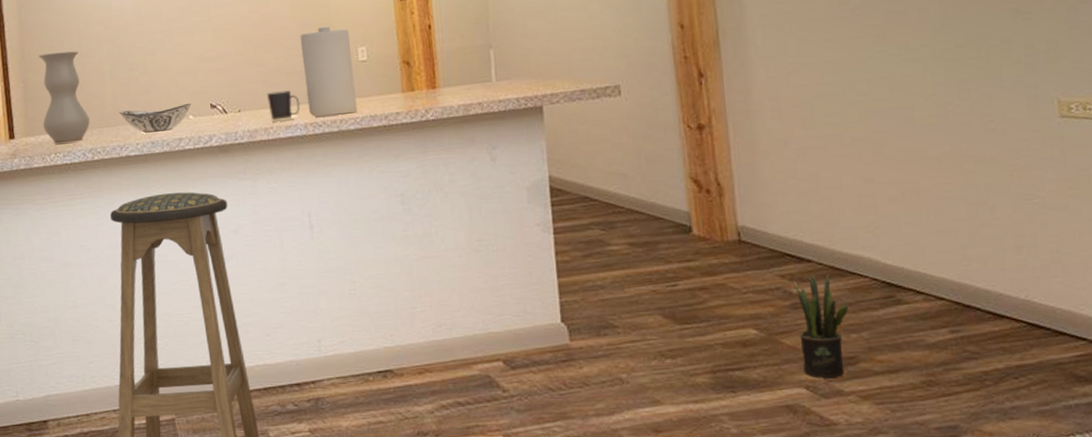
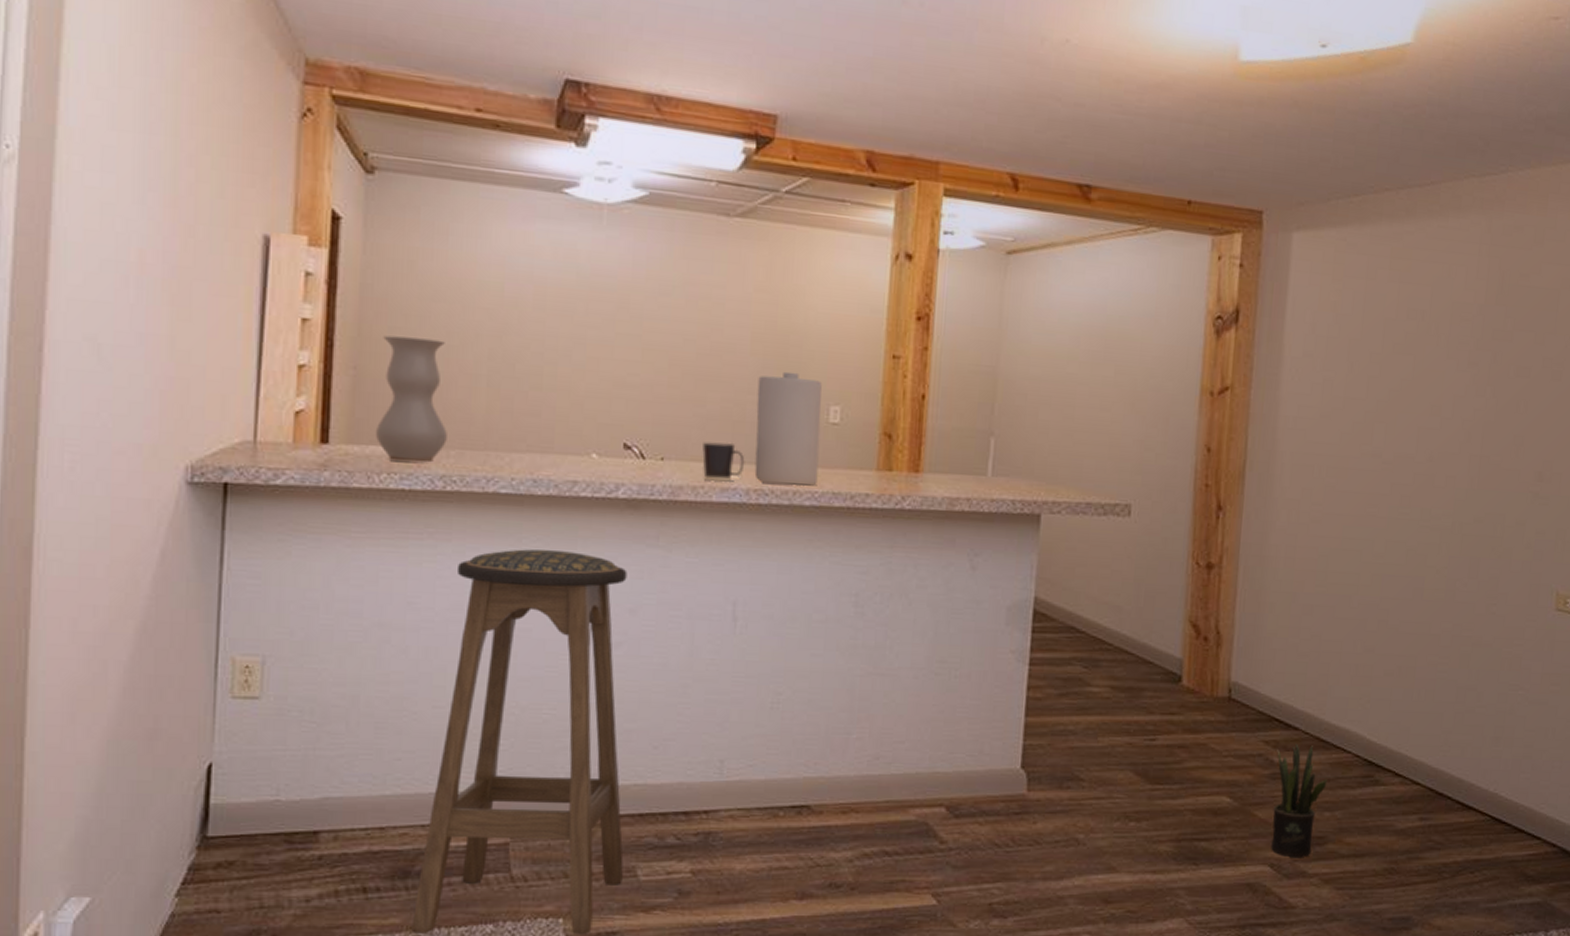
decorative bowl: present [119,103,192,134] -> none [492,431,598,469]

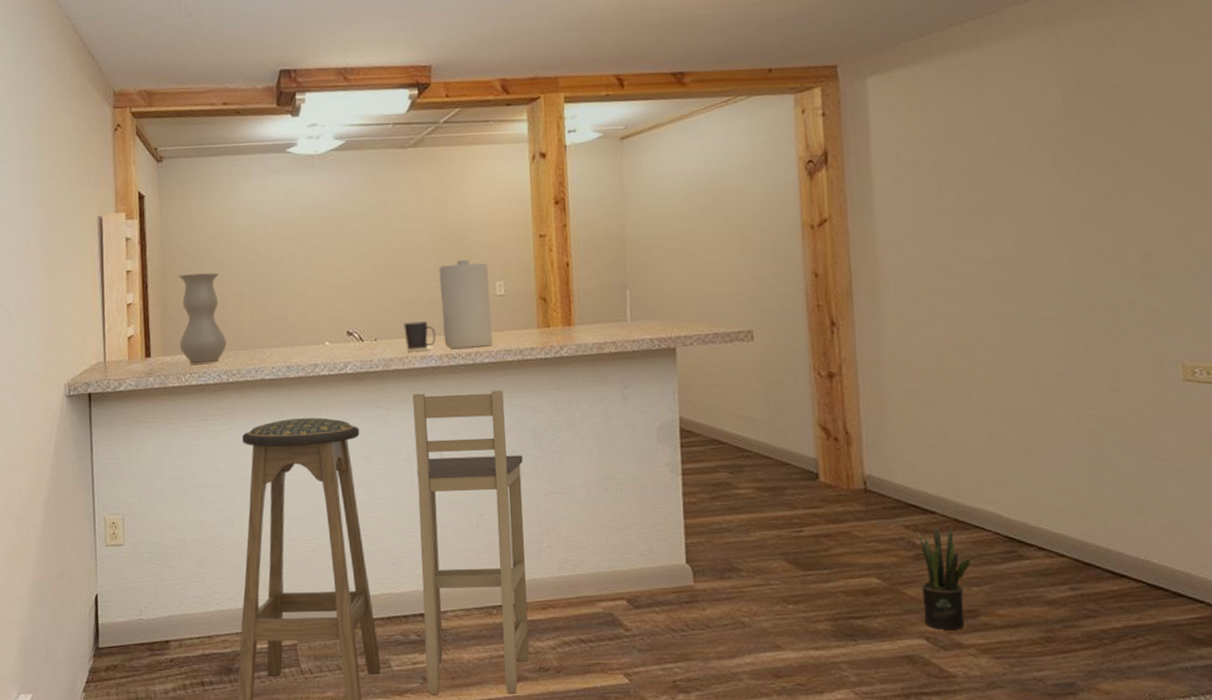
bar stool: none [683,534,839,914] -> present [413,390,529,695]

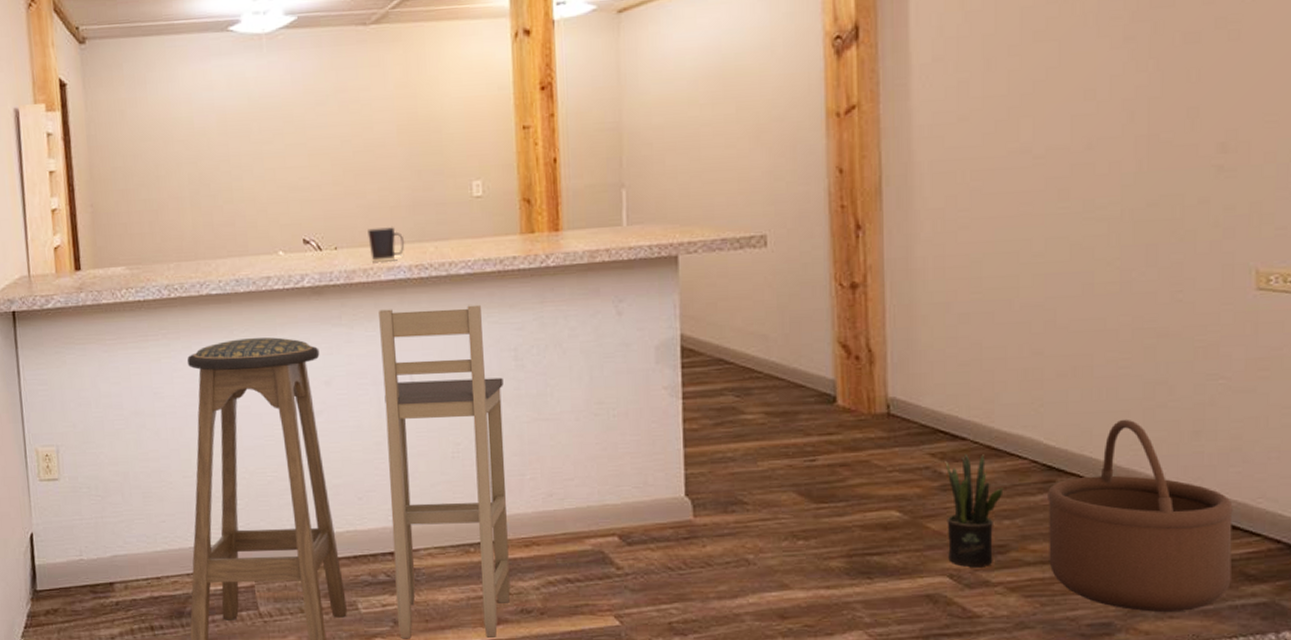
vase: present [178,273,227,364] -> none [109,173,167,278]
paper towel holder: present [439,259,493,349] -> none [407,155,469,258]
basket: none [1011,495,1180,673] -> present [1048,419,1233,612]

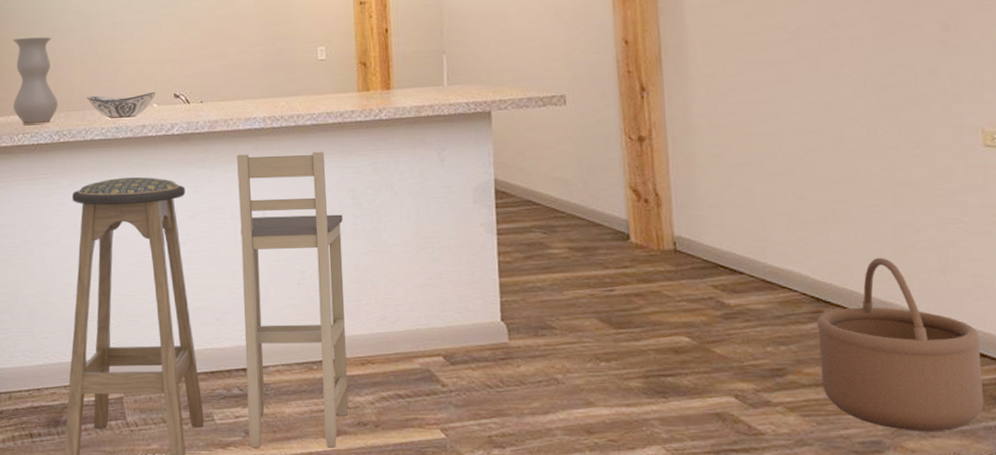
vase: none [109,173,167,278] -> present [12,37,58,125]
decorative bowl: none [199,237,282,270] -> present [86,91,156,119]
mug: present [367,226,405,264] -> none [229,83,260,115]
potted plant: present [945,453,1004,568] -> none [726,286,779,389]

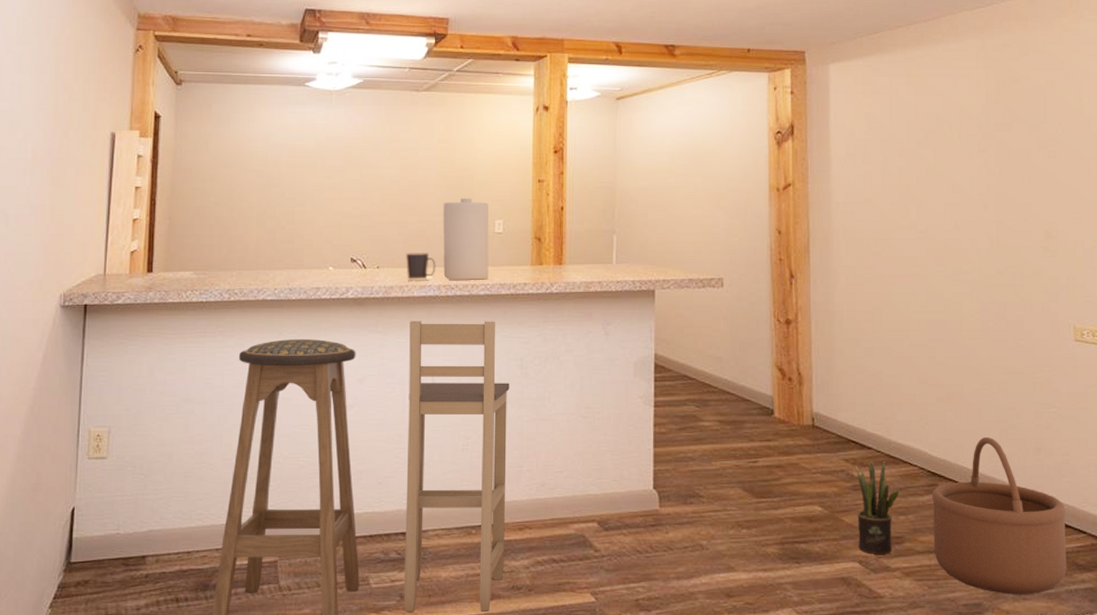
vase: present [12,37,58,125] -> none [183,194,231,281]
decorative bowl: present [86,91,156,119] -> none [261,255,333,280]
mug: none [229,83,260,115] -> present [406,252,436,282]
paper towel holder: none [263,25,314,111] -> present [443,198,489,280]
potted plant: none [726,286,779,389] -> present [856,460,900,555]

